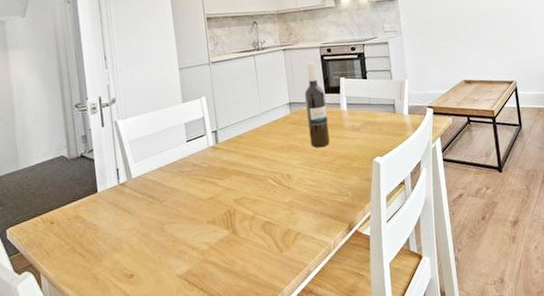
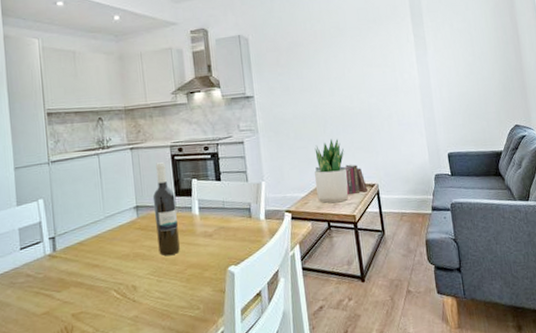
planter: none [455,38,488,99] -> present [314,138,349,203]
books: none [456,62,506,92] -> present [315,164,368,195]

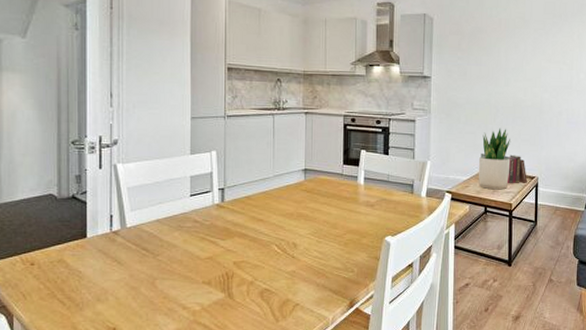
wine bottle: present [152,162,181,256] -> none [321,130,343,220]

